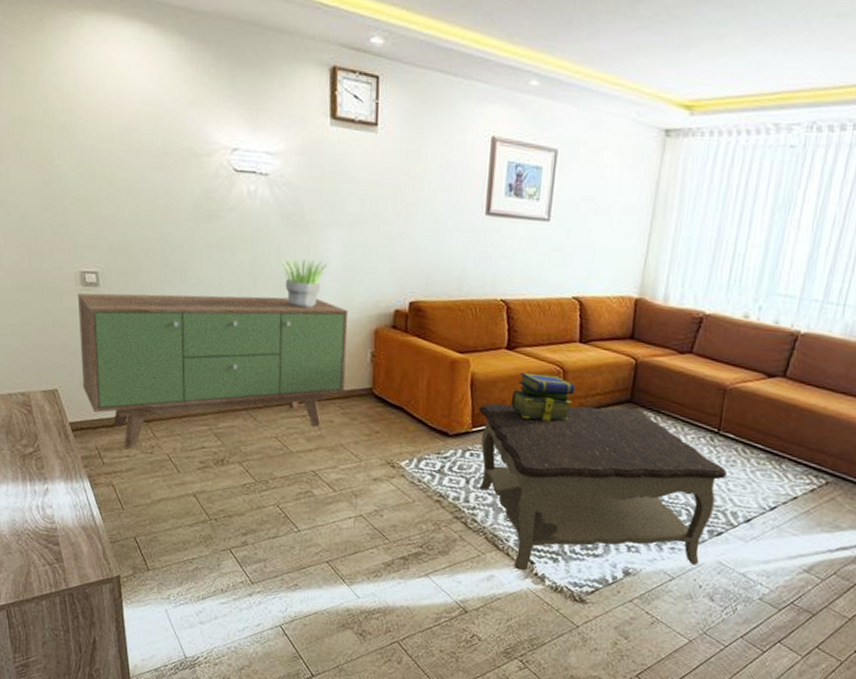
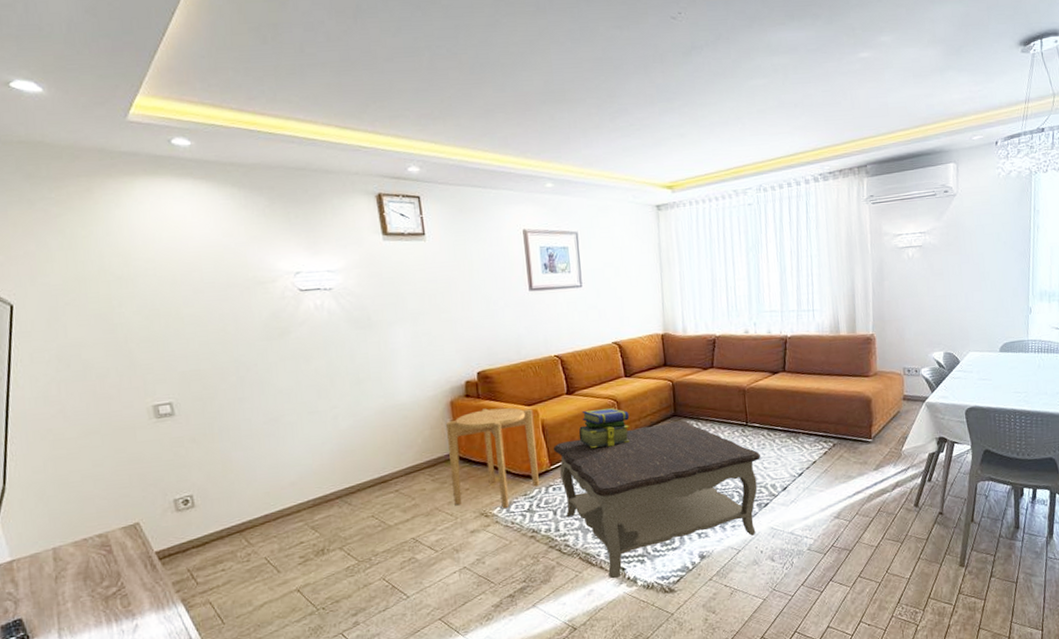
sideboard: present [77,293,349,449] -> none [152,385,431,563]
potted plant: present [278,258,328,308] -> none [352,353,399,397]
side table: none [361,345,464,464] -> present [445,407,539,509]

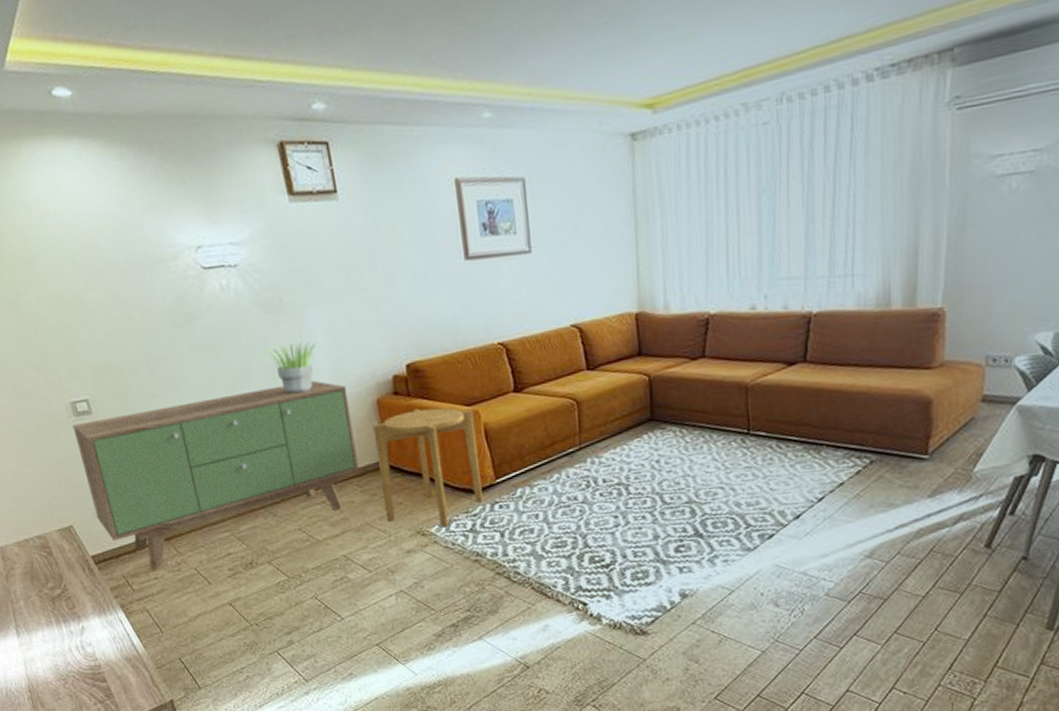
sideboard: none [152,385,431,563] -> present [72,380,359,571]
potted plant: none [352,353,399,397] -> present [265,341,316,394]
coffee table: present [554,420,761,579] -> none [499,426,766,615]
stack of books: present [578,407,630,449] -> none [529,408,593,460]

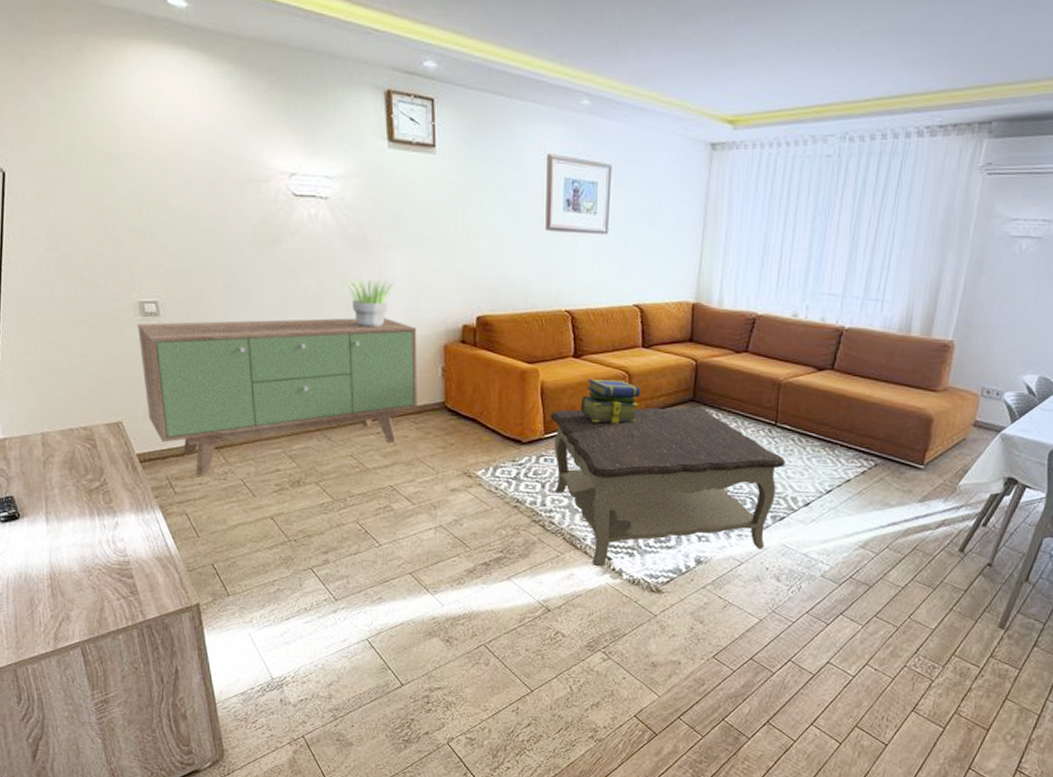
side table: present [372,407,483,528] -> none [436,359,533,472]
coffee table: none [499,426,766,615] -> present [551,407,785,567]
stack of books: none [529,408,593,460] -> present [580,379,641,424]

